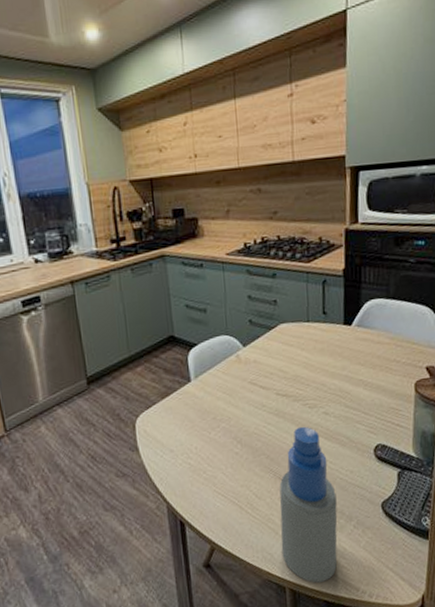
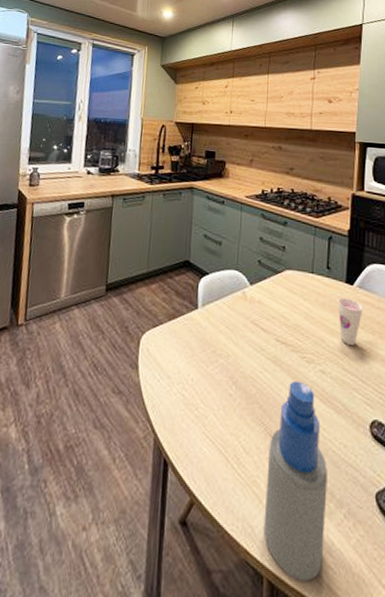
cup: none [336,339,363,384] -> present [338,297,363,345]

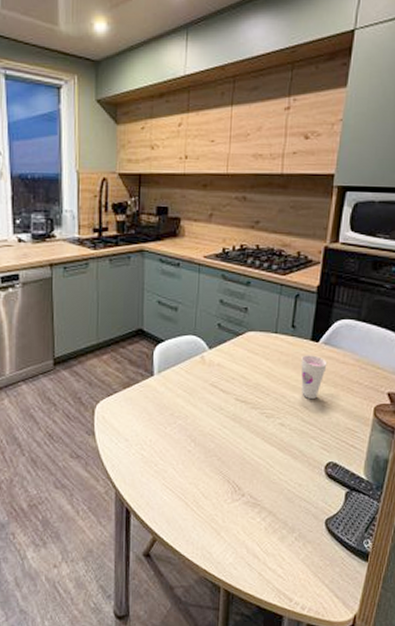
spray bottle: present [263,380,327,581] -> none [221,434,282,587]

